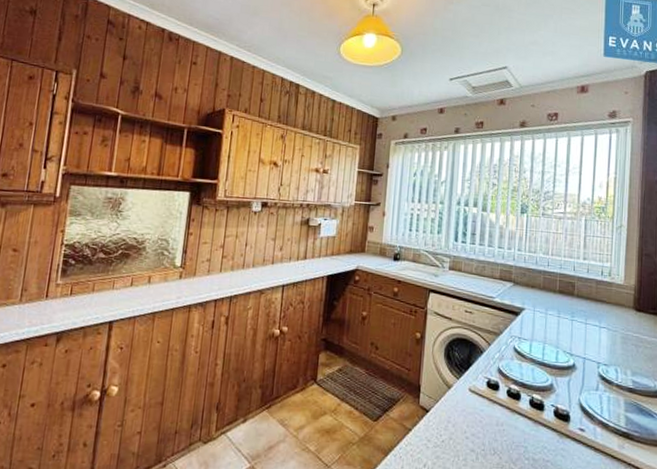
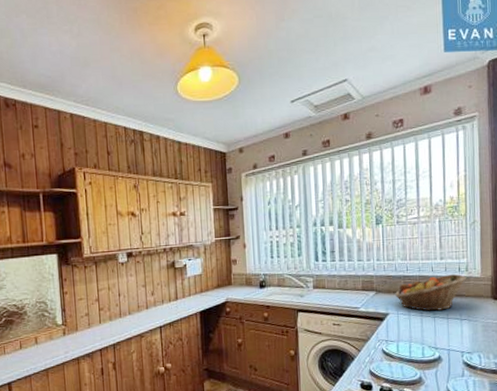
fruit basket: none [533,276,609,314] -> present [395,273,467,311]

